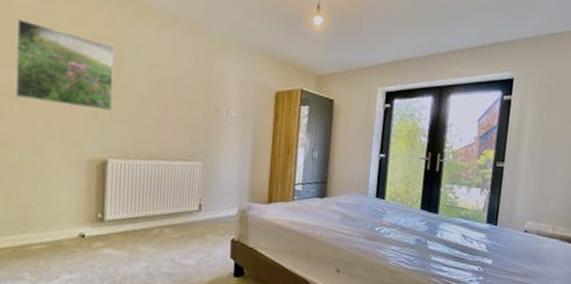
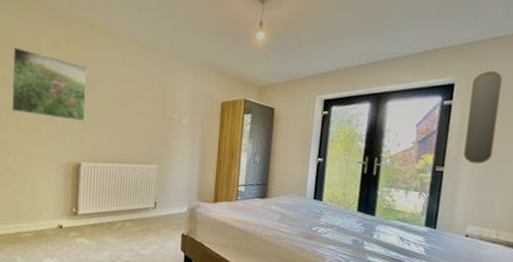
home mirror: none [522,67,557,160] -> present [463,71,502,164]

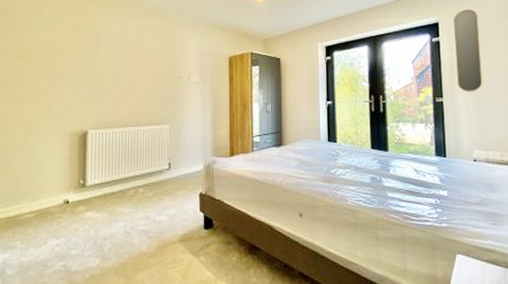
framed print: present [11,47,88,121] -> none [10,21,92,88]

